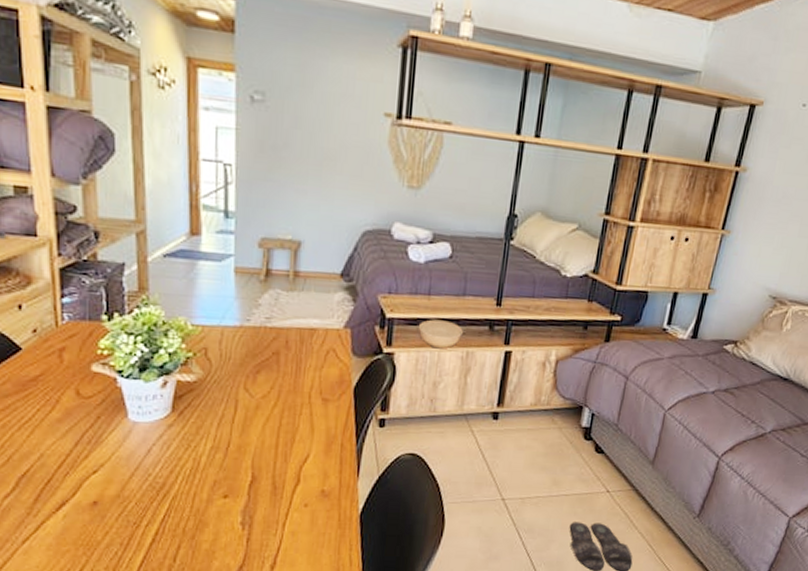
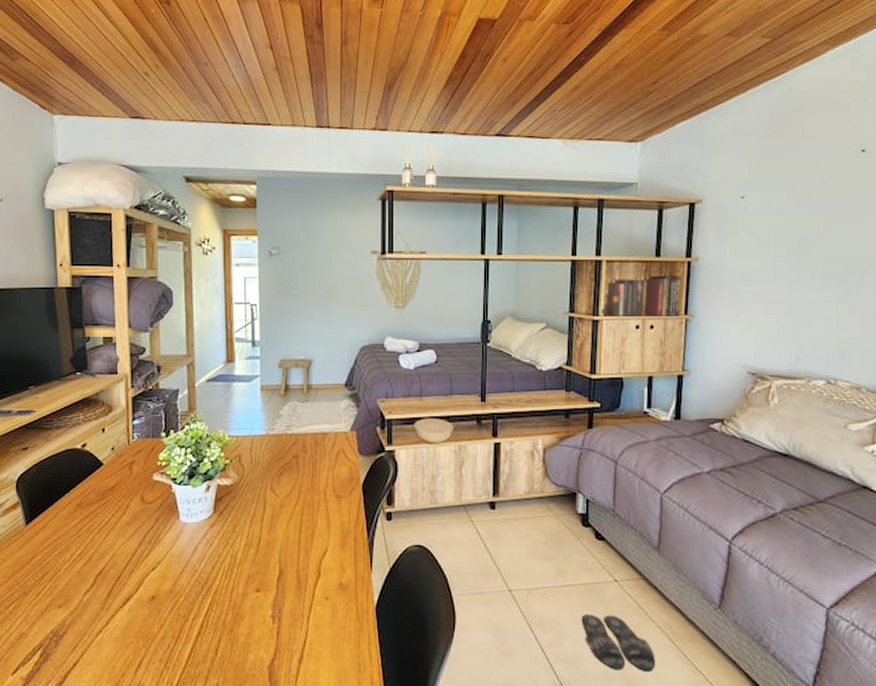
books: none [638,181,691,227] -> present [601,279,647,316]
books: none [682,182,726,232] -> present [644,276,681,318]

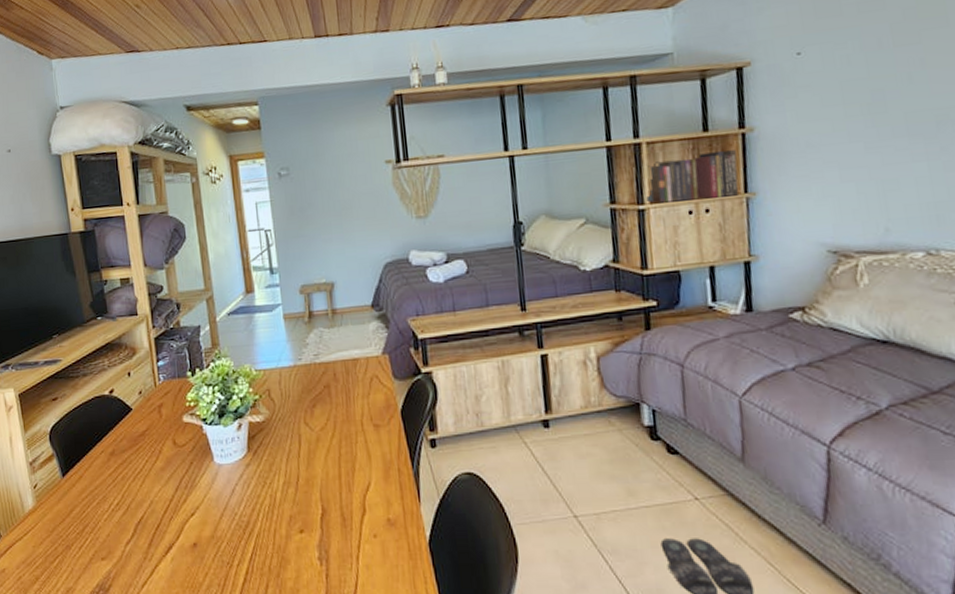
bowl: present [413,418,454,444] -> none [449,333,494,362]

